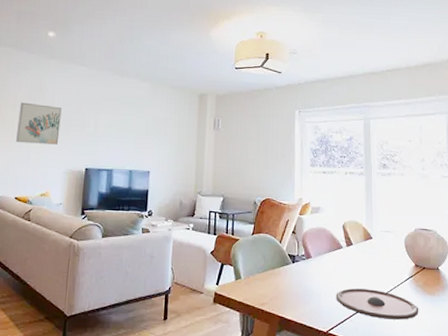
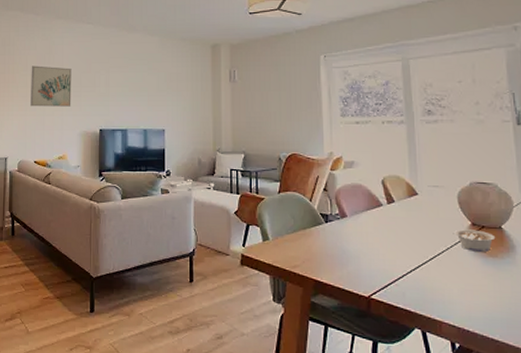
plate: present [336,288,419,320] -> none [377,250,479,285]
legume: none [400,270,434,290] -> present [453,229,496,252]

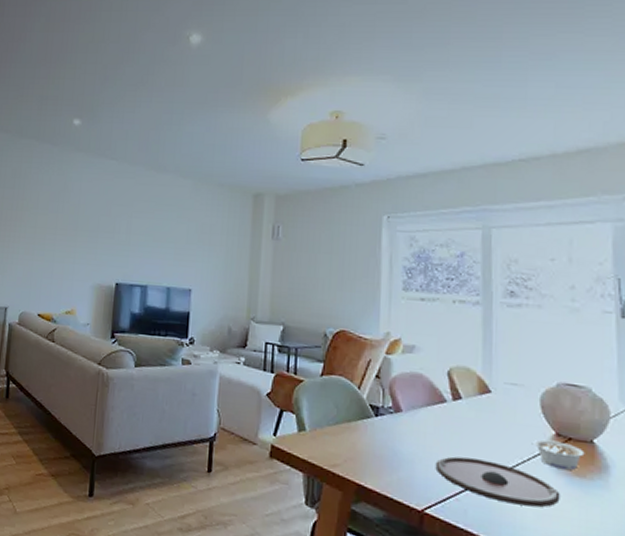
wall art: present [30,65,72,107] -> none [38,203,89,254]
plate: none [377,250,479,285] -> present [435,456,560,508]

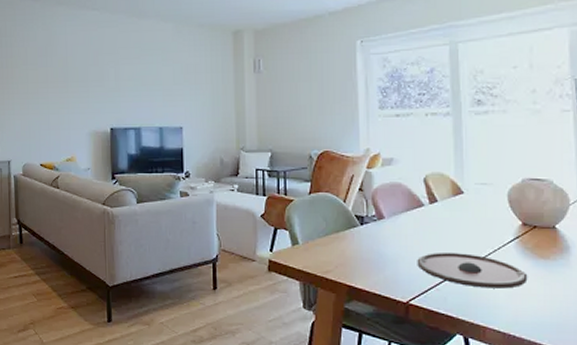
legume: present [531,439,585,470] -> none [501,230,549,253]

